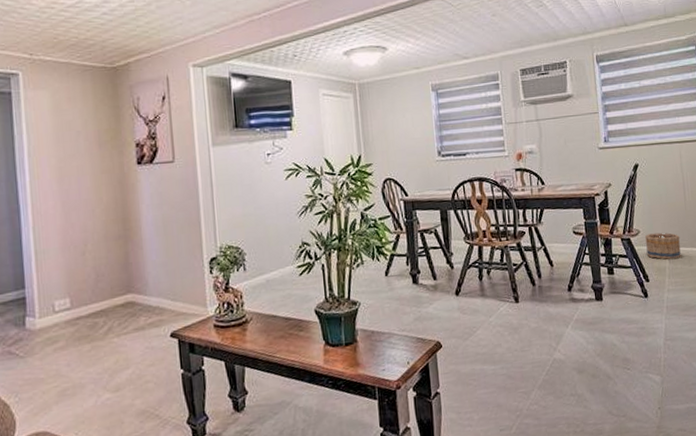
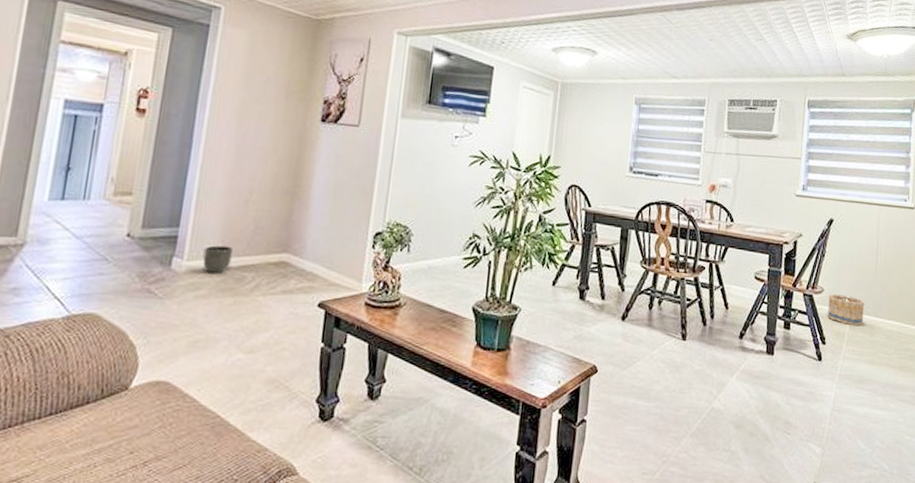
planter: none [53,297,81,326] -> present [203,245,233,275]

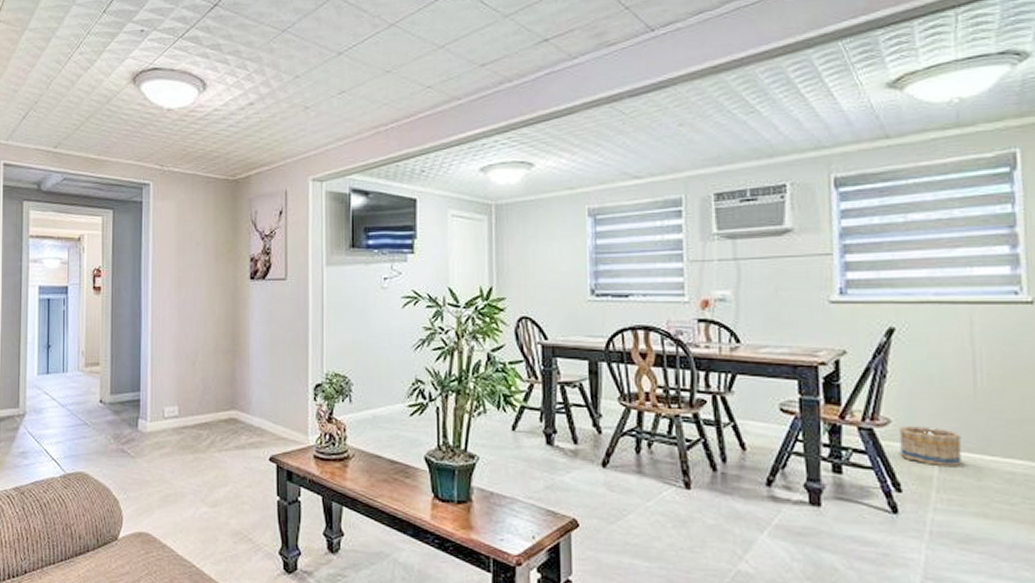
planter: present [203,245,233,275] -> none [164,406,187,433]

